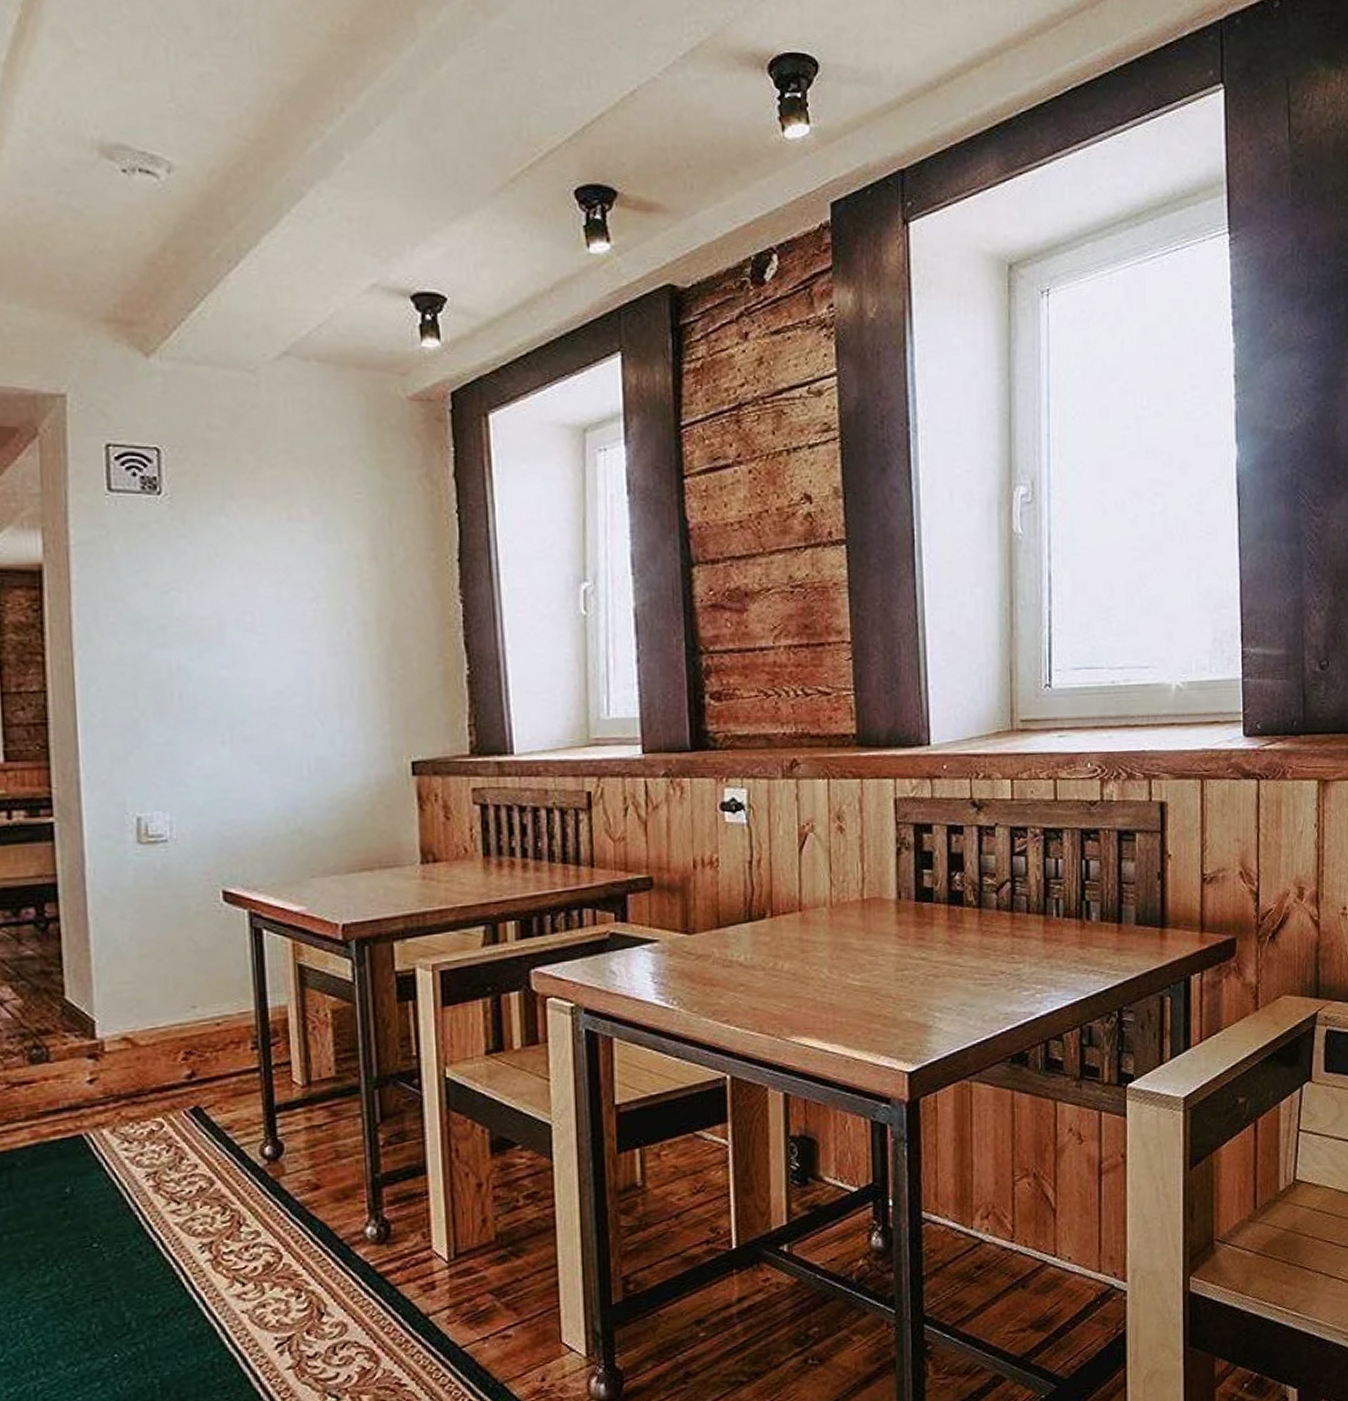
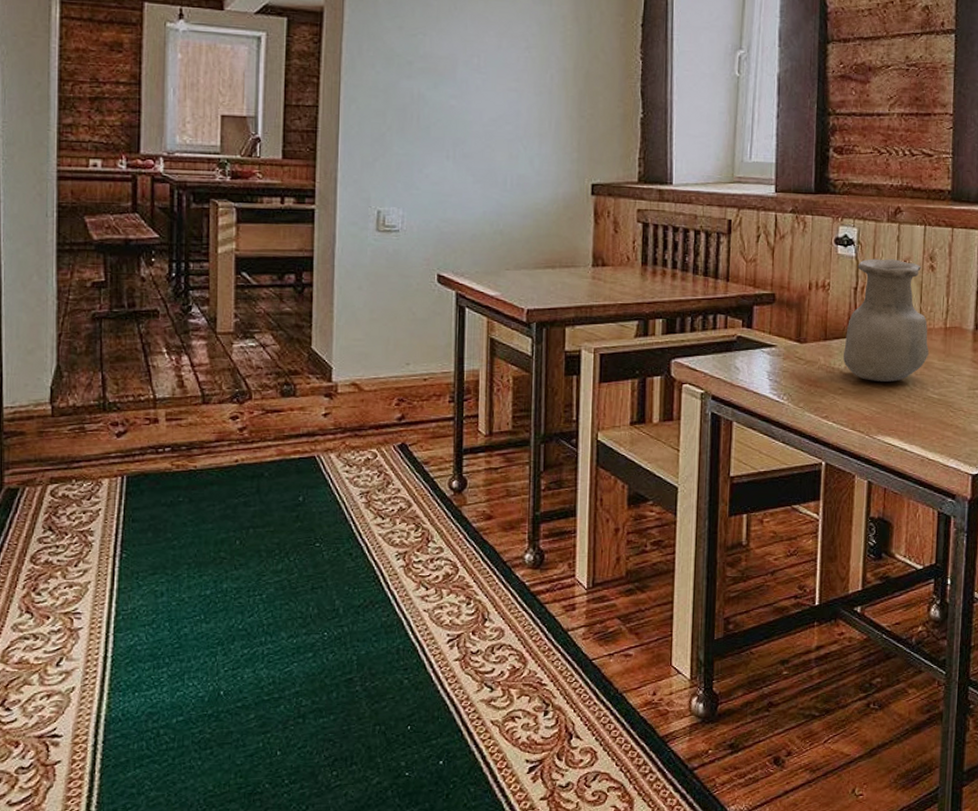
vase: none [742,822,845,972] -> present [843,258,929,382]

